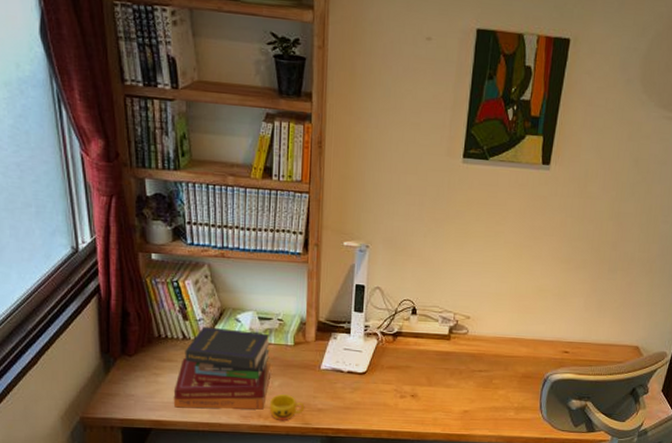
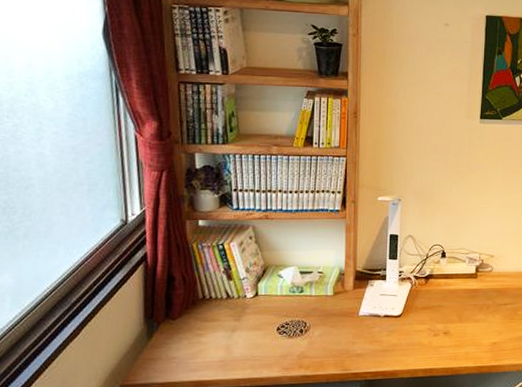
books: present [173,326,271,410] -> none [215,284,312,366]
cup: present [269,393,305,420] -> none [310,342,344,369]

